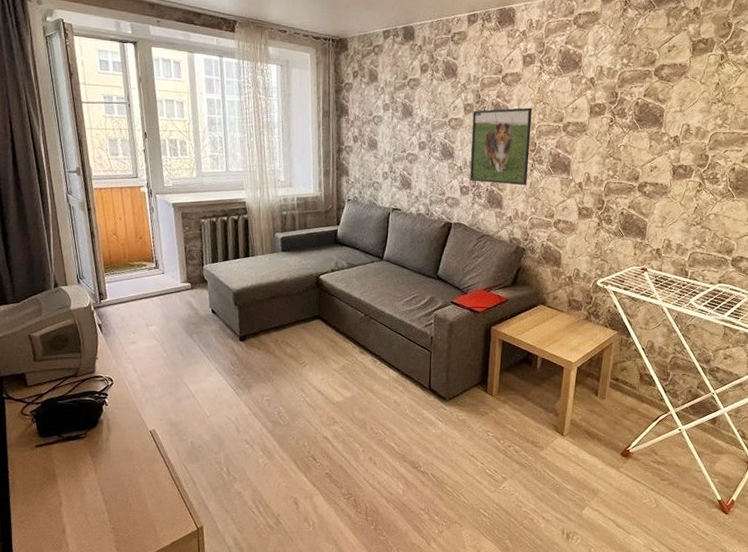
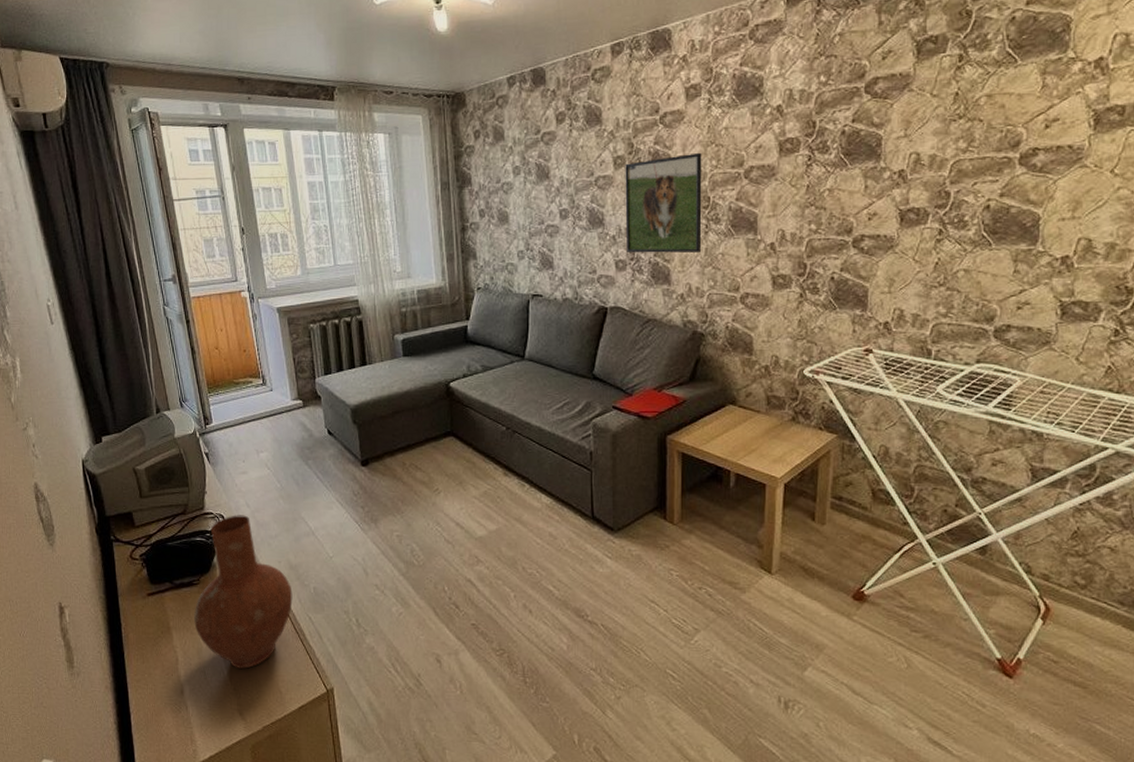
vase: none [79,378,172,511] -> present [194,515,293,669]

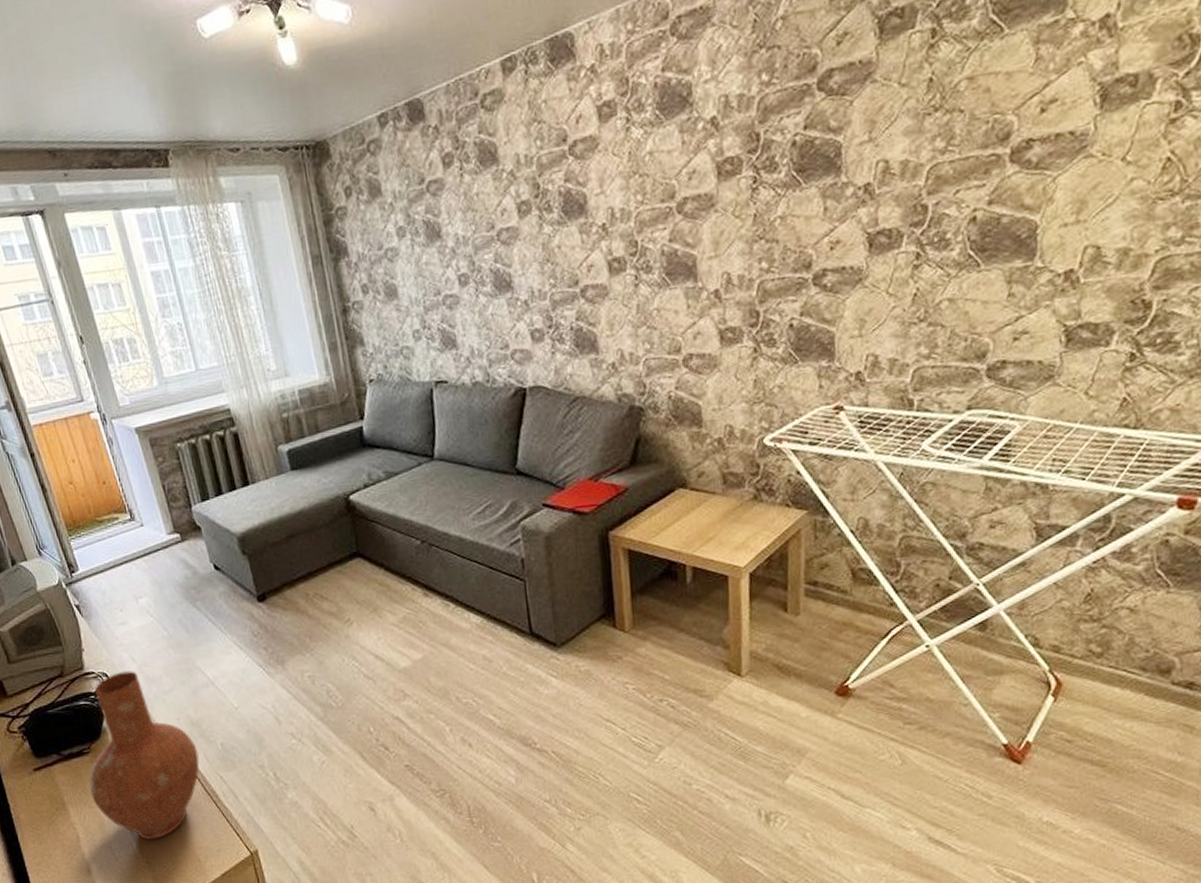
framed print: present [625,152,702,254] -> none [531,186,633,320]

